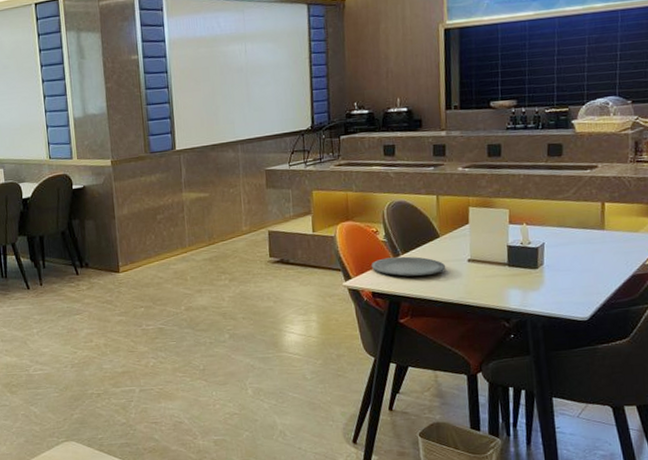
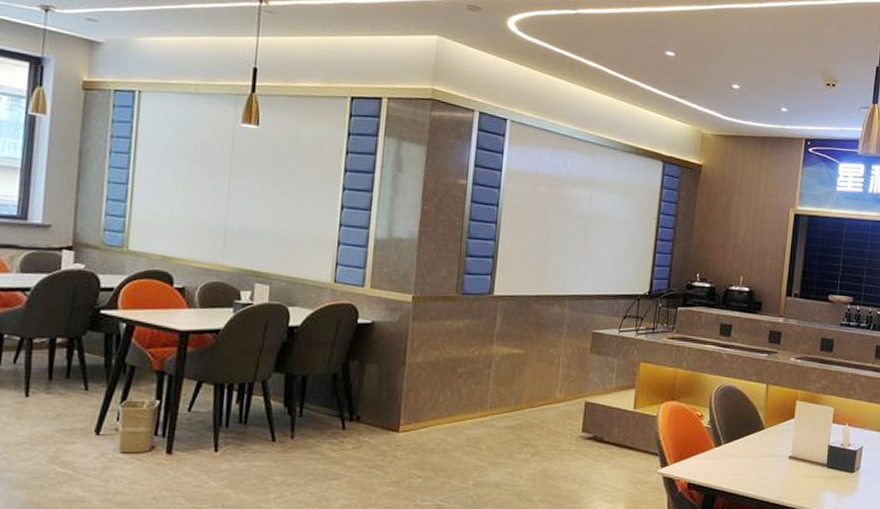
plate: present [371,256,446,276] -> none [690,446,767,469]

